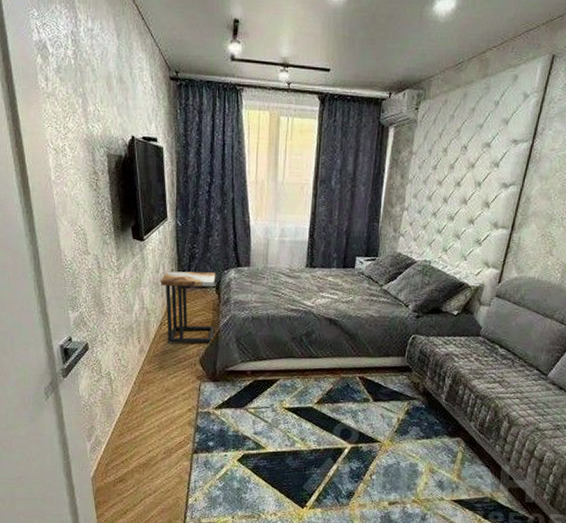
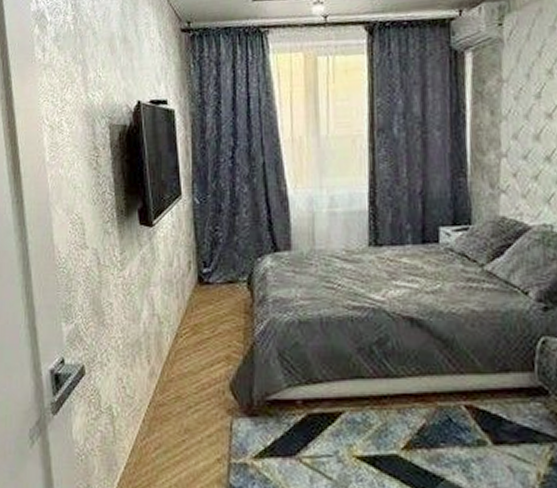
side table: present [160,271,216,343] -> none [174,262,248,362]

